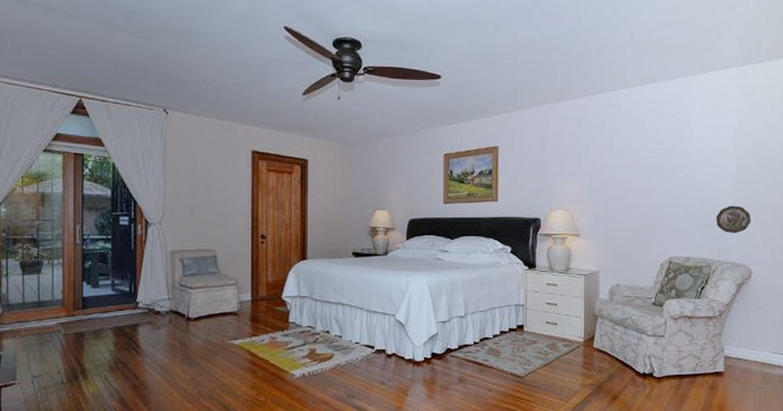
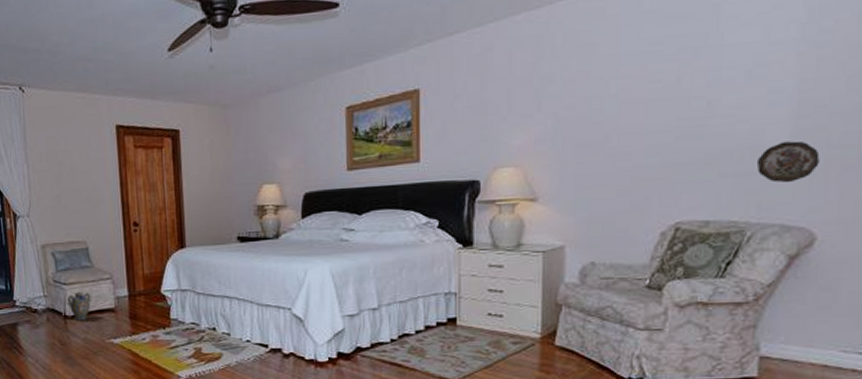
ceramic jug: none [191,295,215,322] -> present [67,291,91,320]

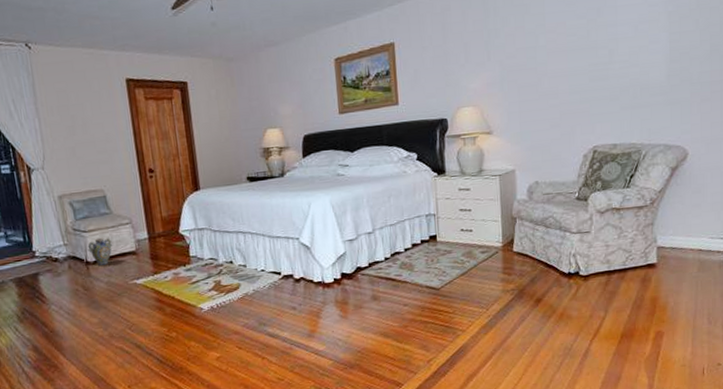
decorative plate: present [756,140,820,183] -> none [645,79,686,113]

